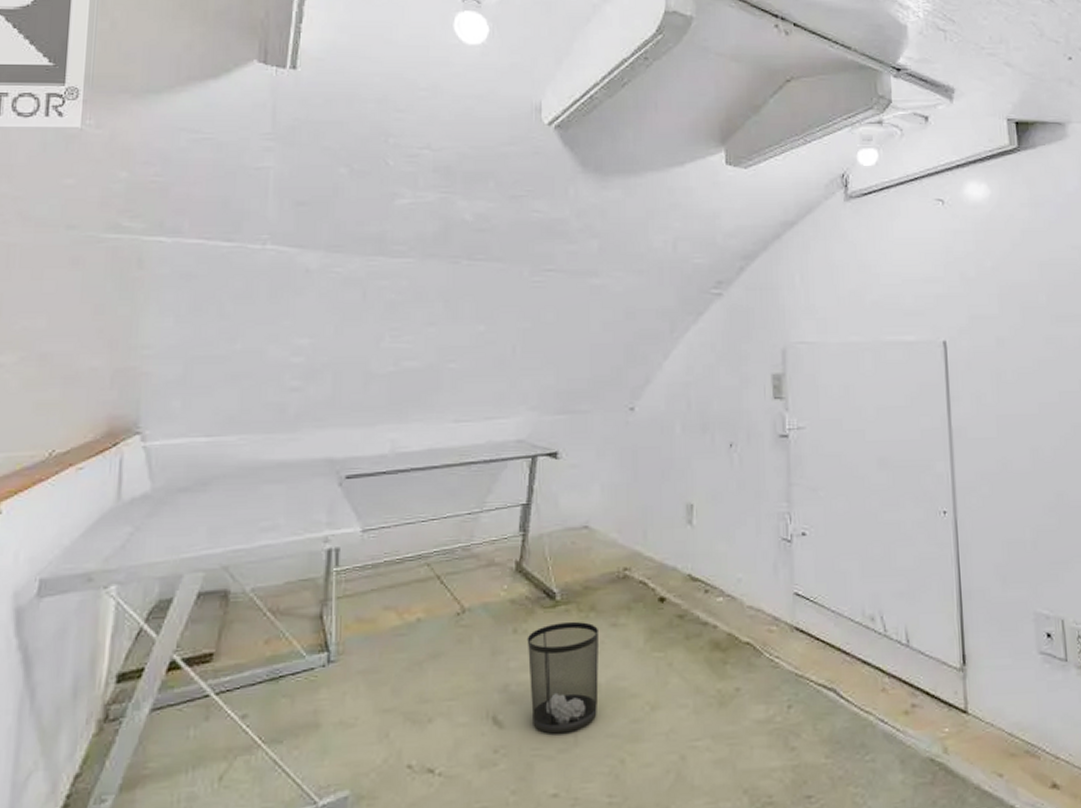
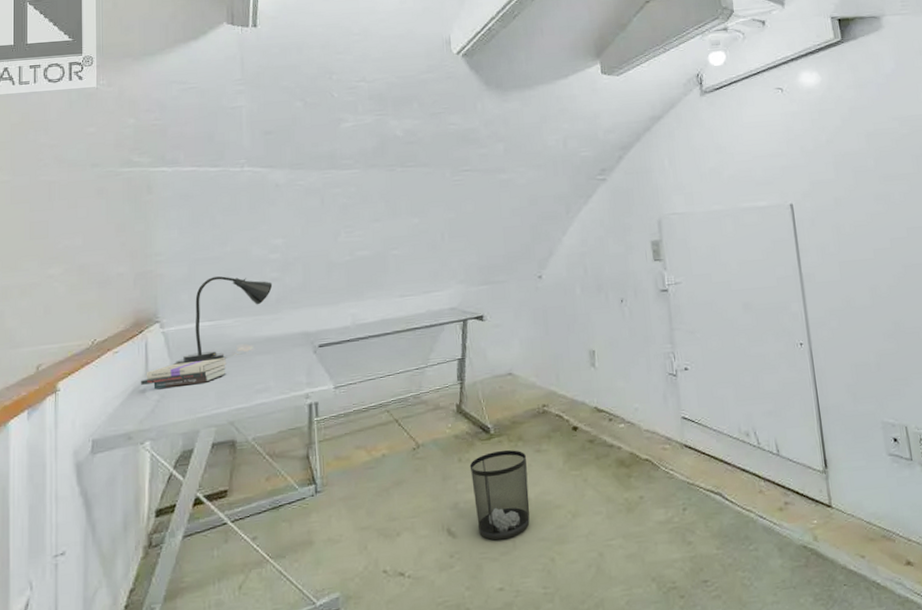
books: none [110,484,226,520] -> present [141,357,227,390]
desk lamp: none [155,381,292,489] -> present [174,276,273,365]

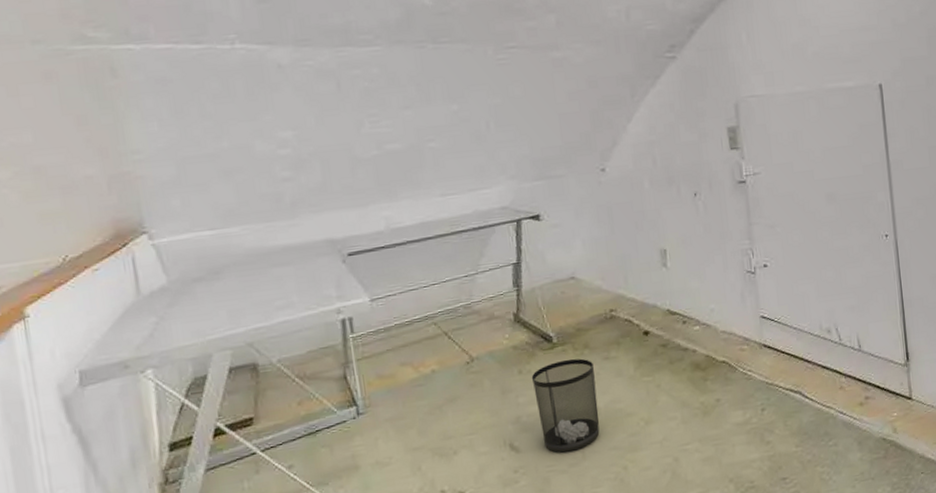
books: present [141,357,227,390] -> none [132,271,238,311]
desk lamp: present [174,276,273,365] -> none [171,176,286,282]

